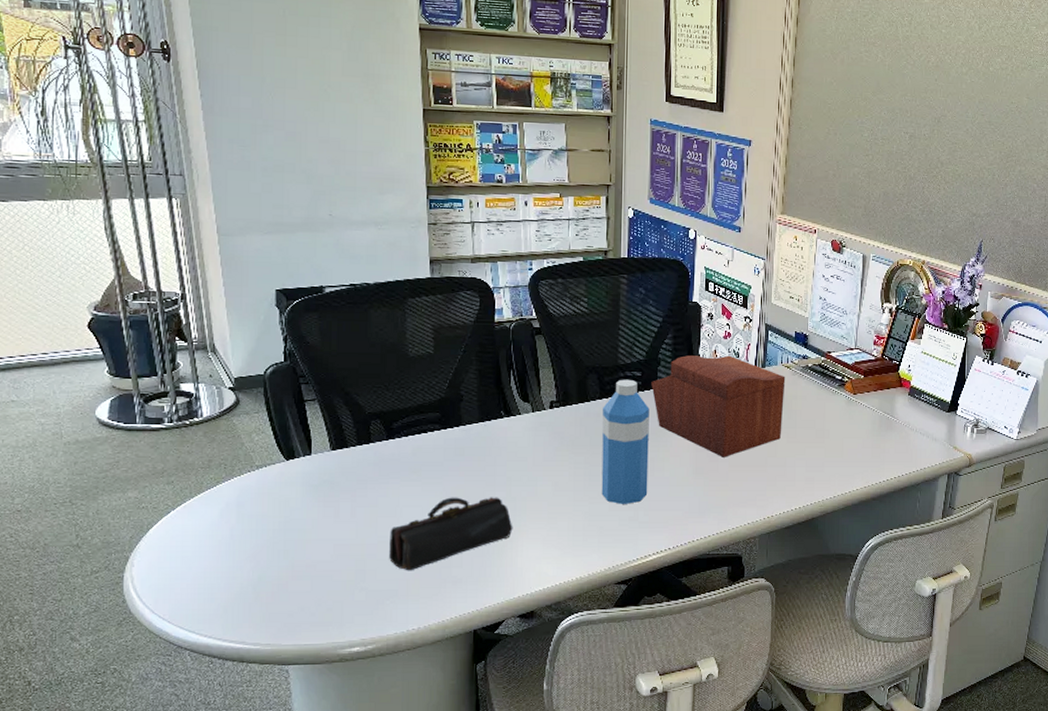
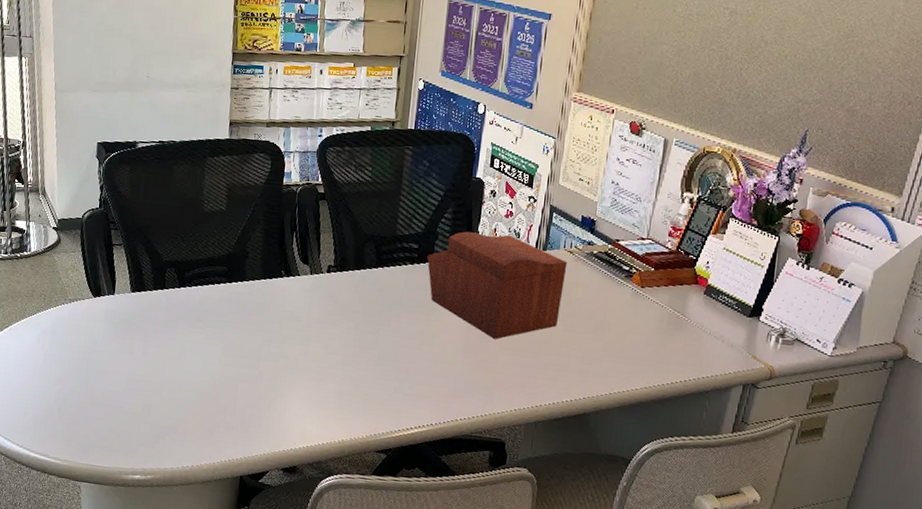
pencil case: present [389,497,513,571] -> none [172,347,284,412]
water bottle: present [601,379,649,504] -> none [369,250,424,375]

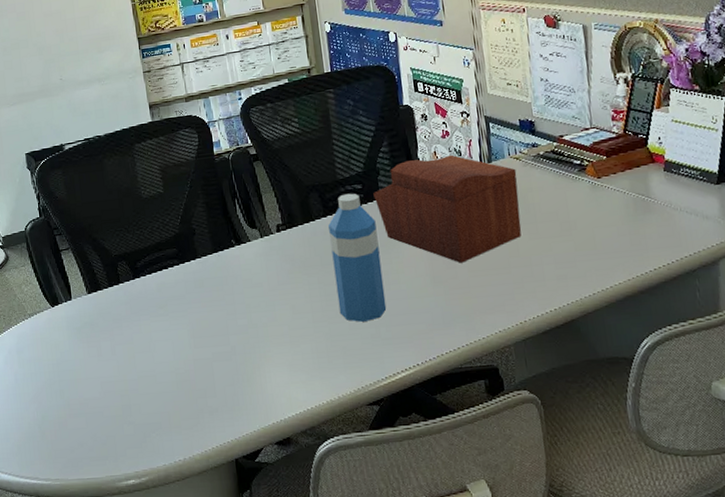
water bottle: none [369,250,424,375] -> present [328,193,387,322]

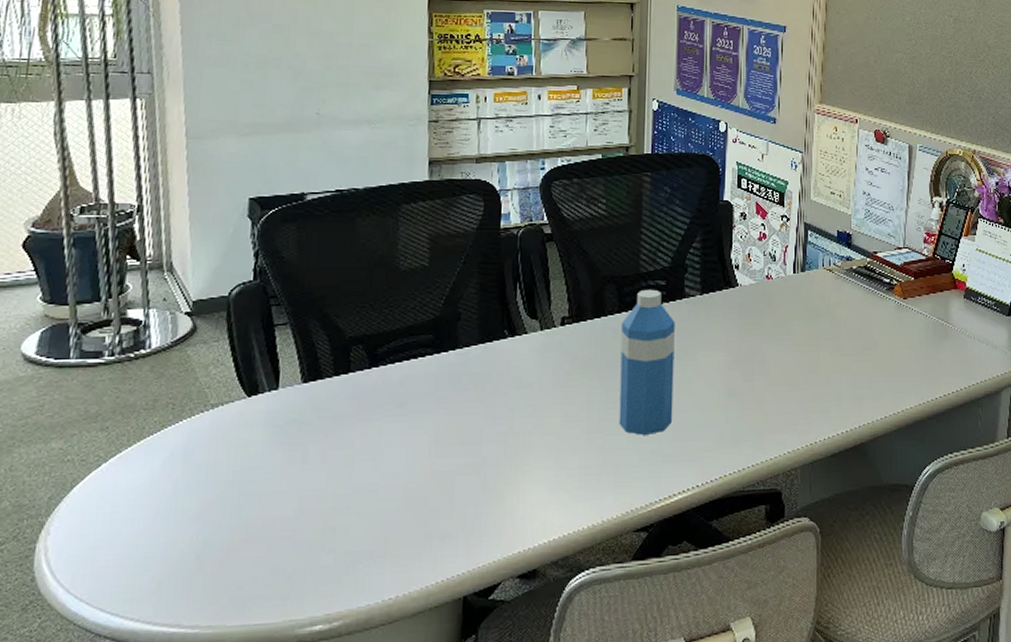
sewing box: present [373,154,521,263] -> none [677,259,828,376]

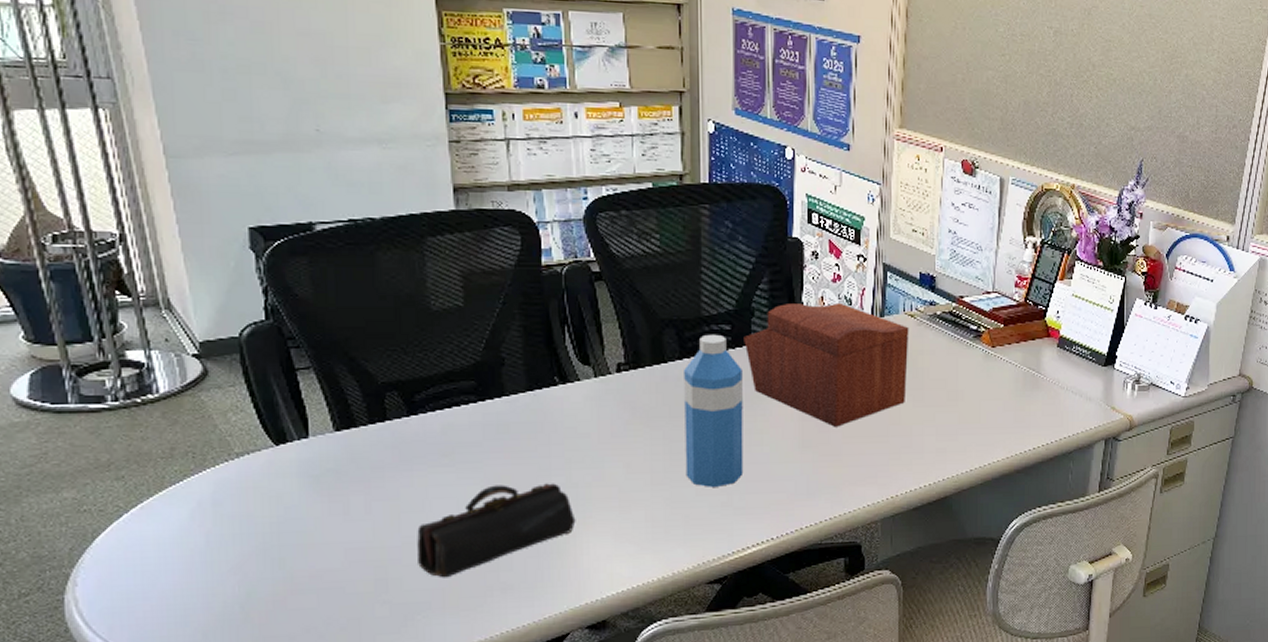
pencil case: none [365,432,515,527] -> present [417,483,576,578]
sewing box: none [677,259,828,376] -> present [744,302,909,427]

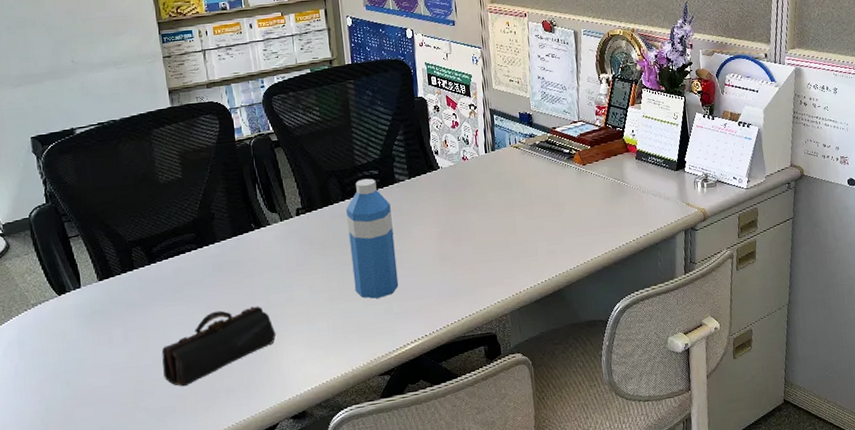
sewing box: present [744,302,909,427] -> none [389,143,519,242]

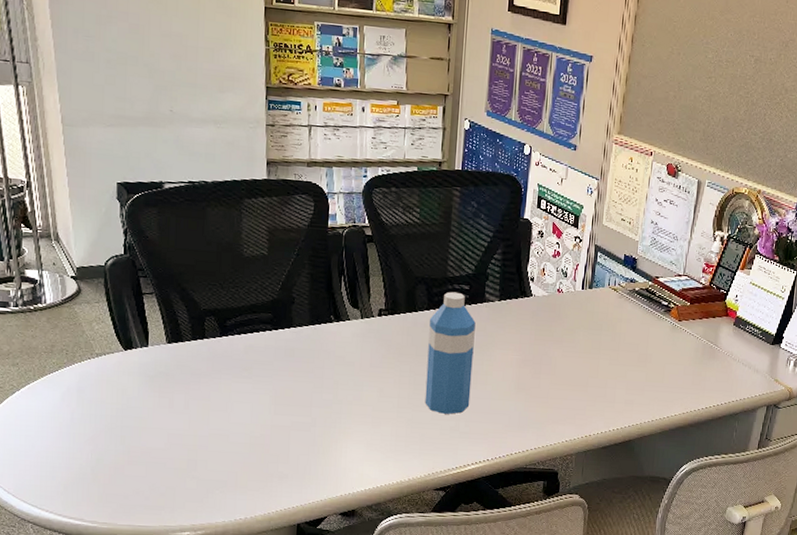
pencil case: present [161,306,276,387] -> none [220,396,339,464]

